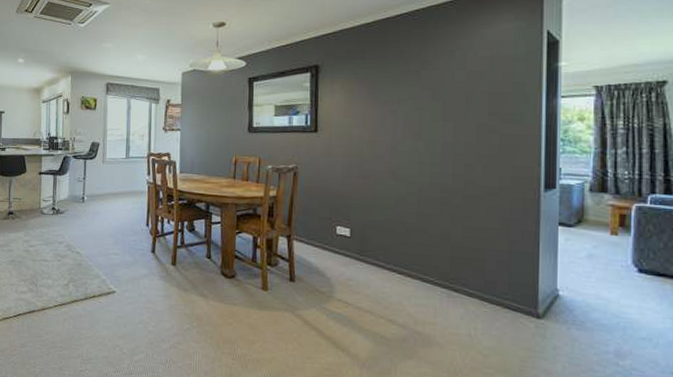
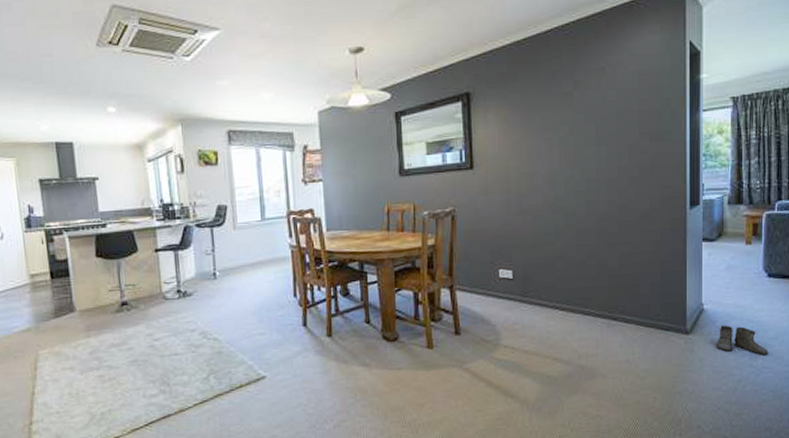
boots: none [566,315,639,357] -> present [710,325,769,356]

